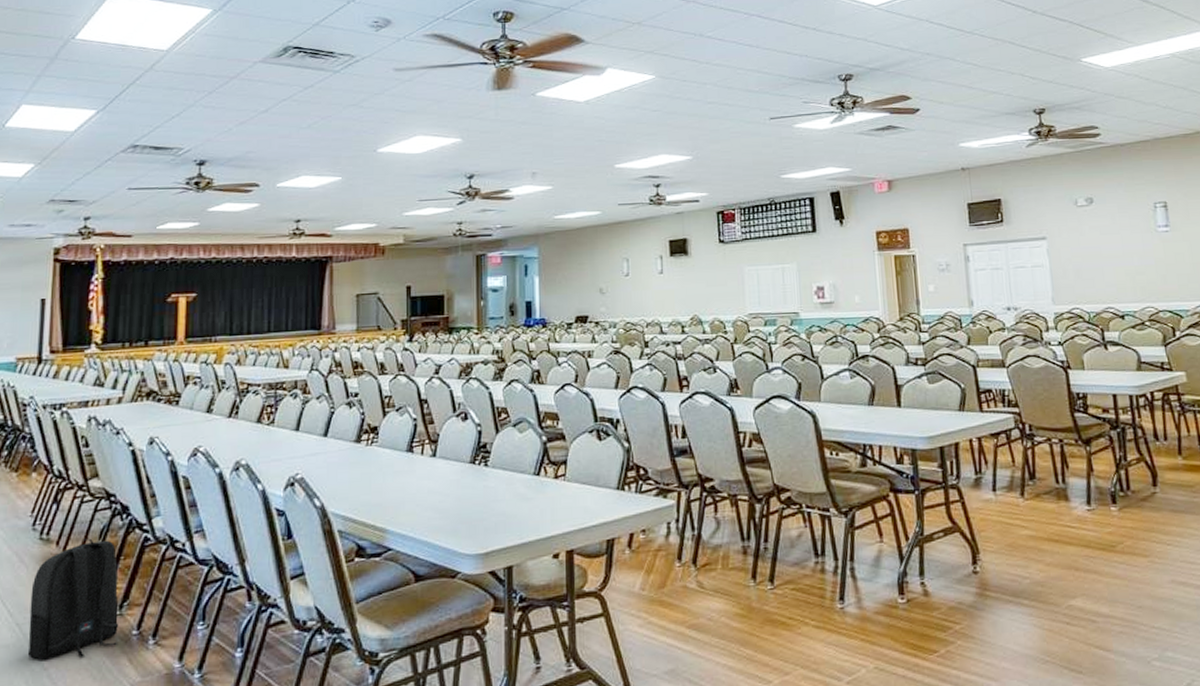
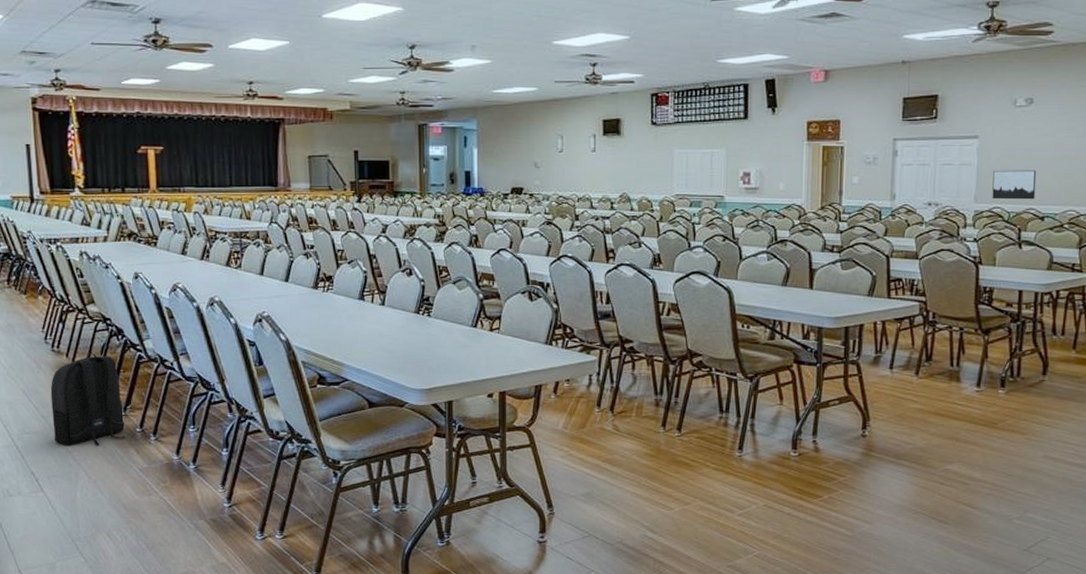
wall art: none [1066,268,1112,301] -> present [992,170,1037,200]

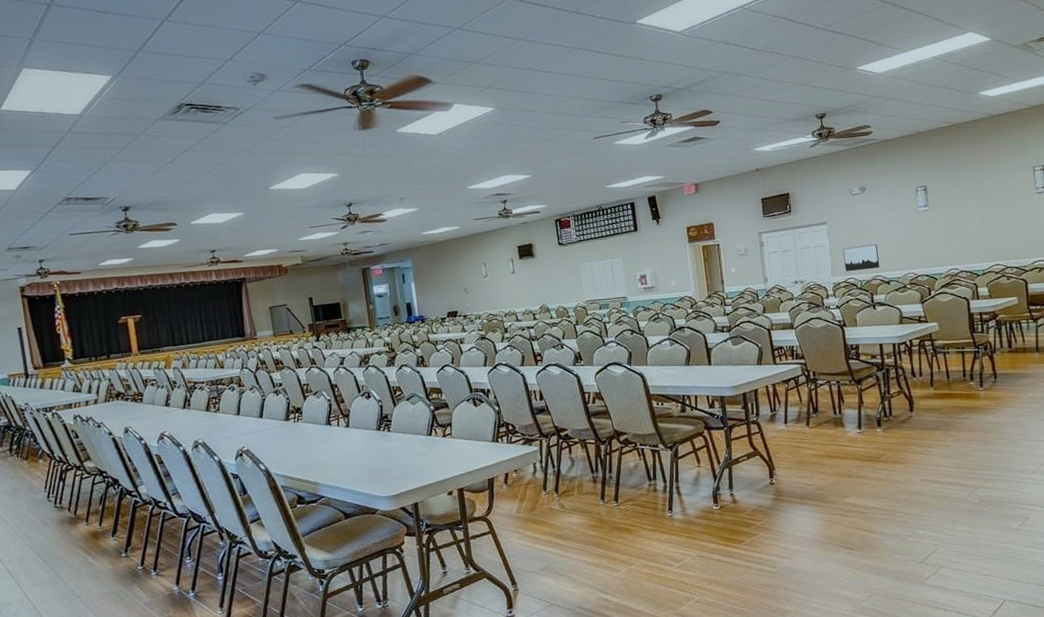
backpack: present [50,353,126,446] -> none [56,504,129,592]

